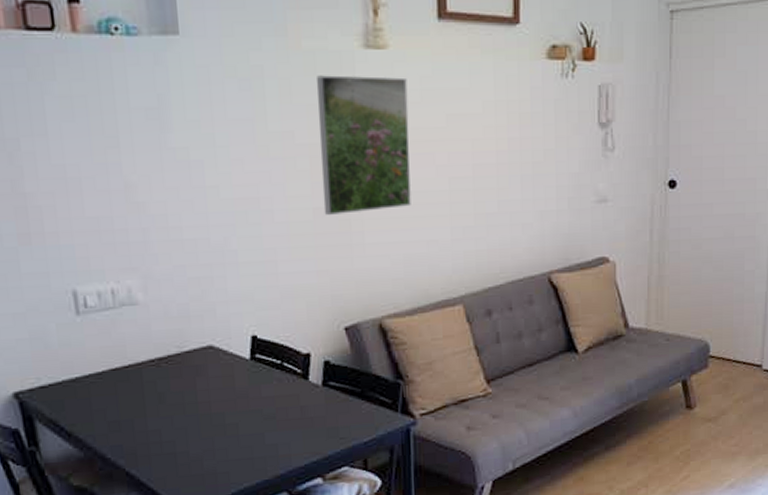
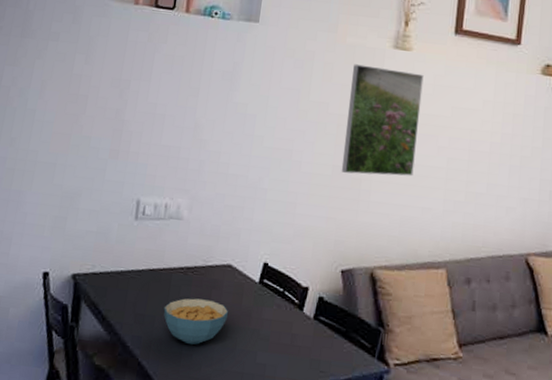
cereal bowl: none [141,389,222,442] -> present [163,298,229,346]

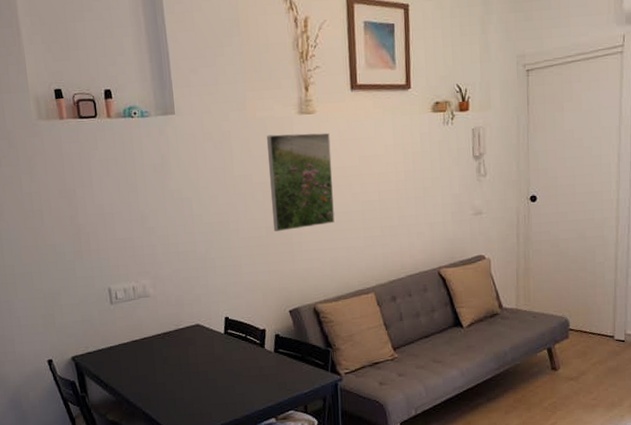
cereal bowl: present [163,298,229,346] -> none [152,354,206,391]

